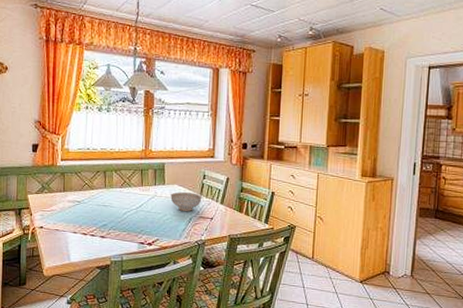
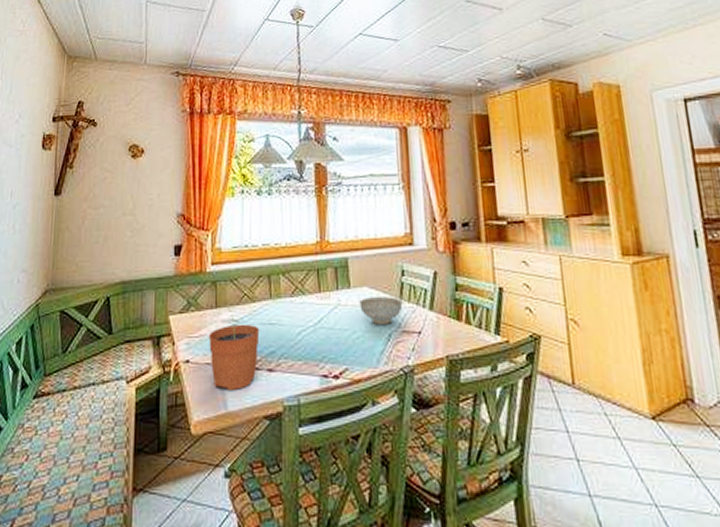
plant pot: none [57,191,96,249] -> present [208,306,260,391]

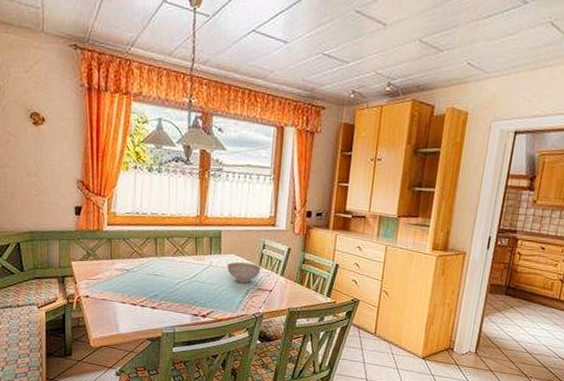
plant pot: present [208,306,260,391] -> none [104,259,146,320]

